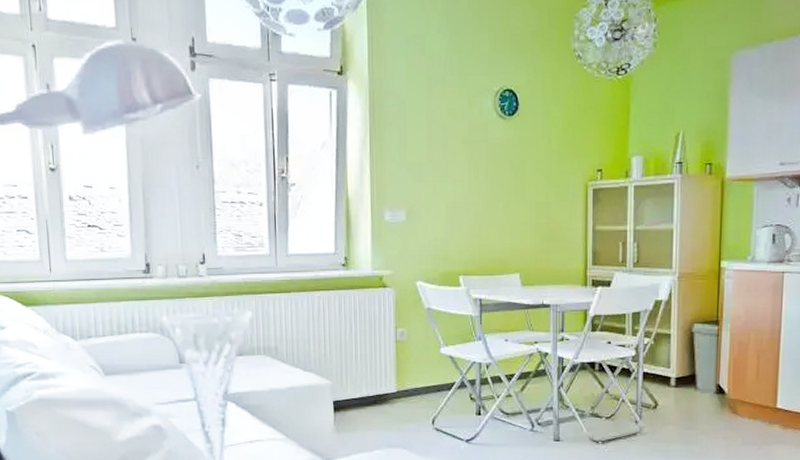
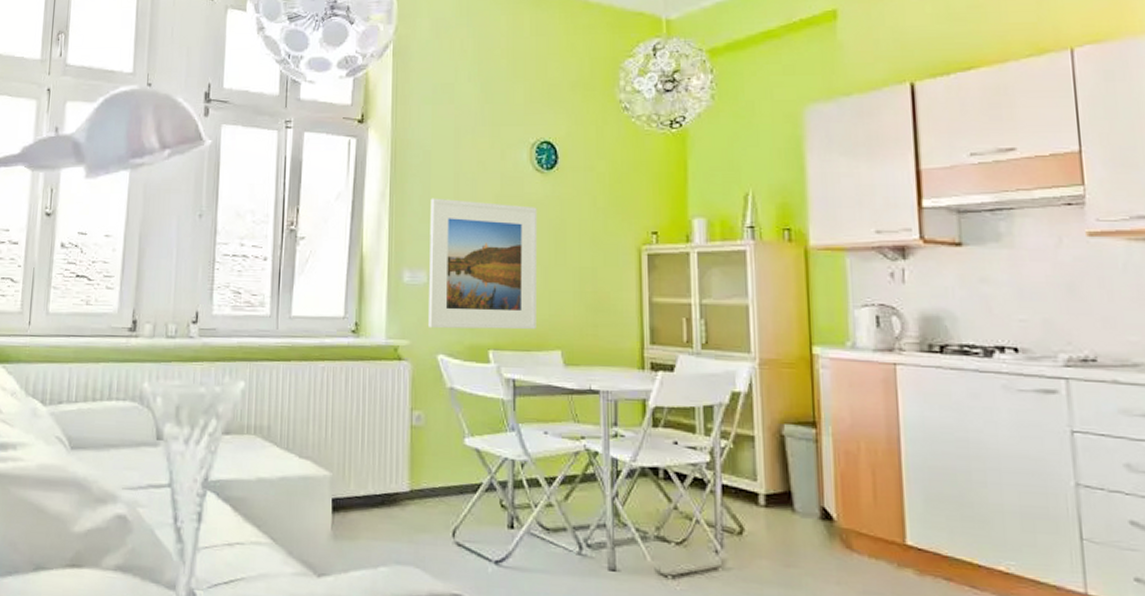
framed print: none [406,144,500,260] -> present [429,198,538,330]

